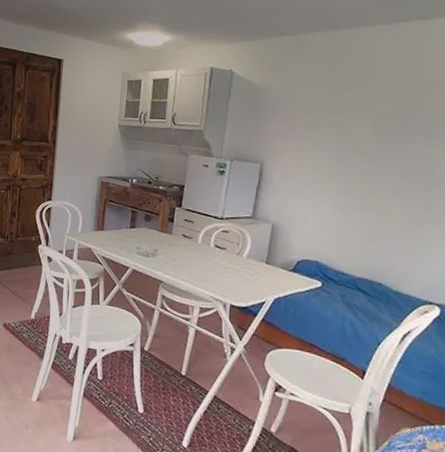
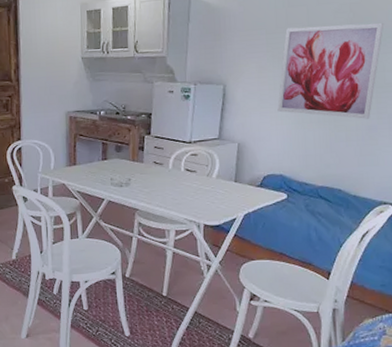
wall art: none [316,112,437,212] -> present [277,22,384,119]

